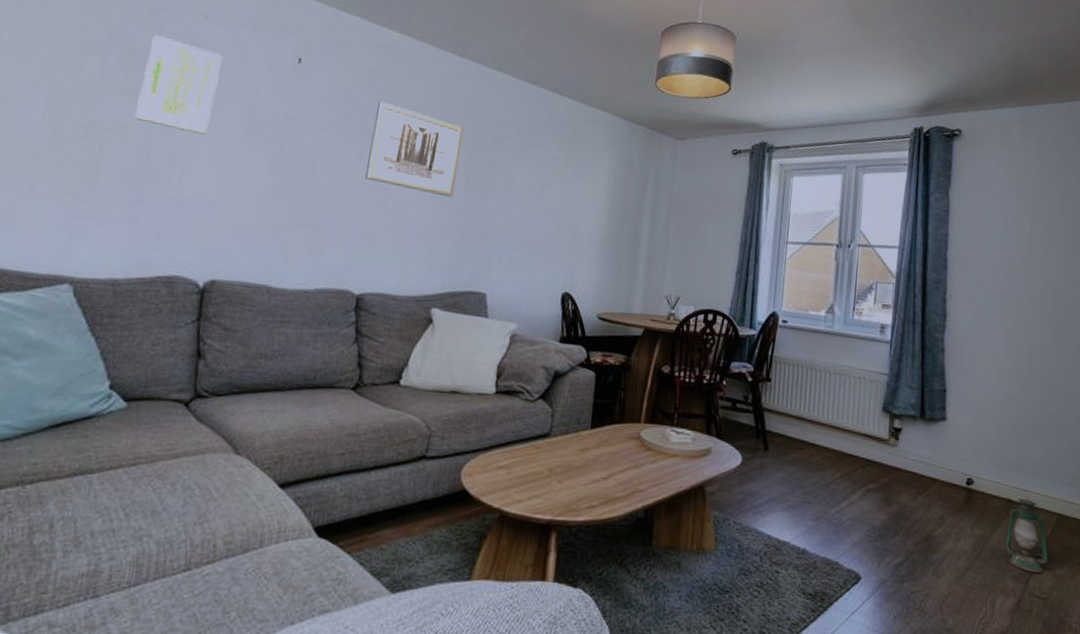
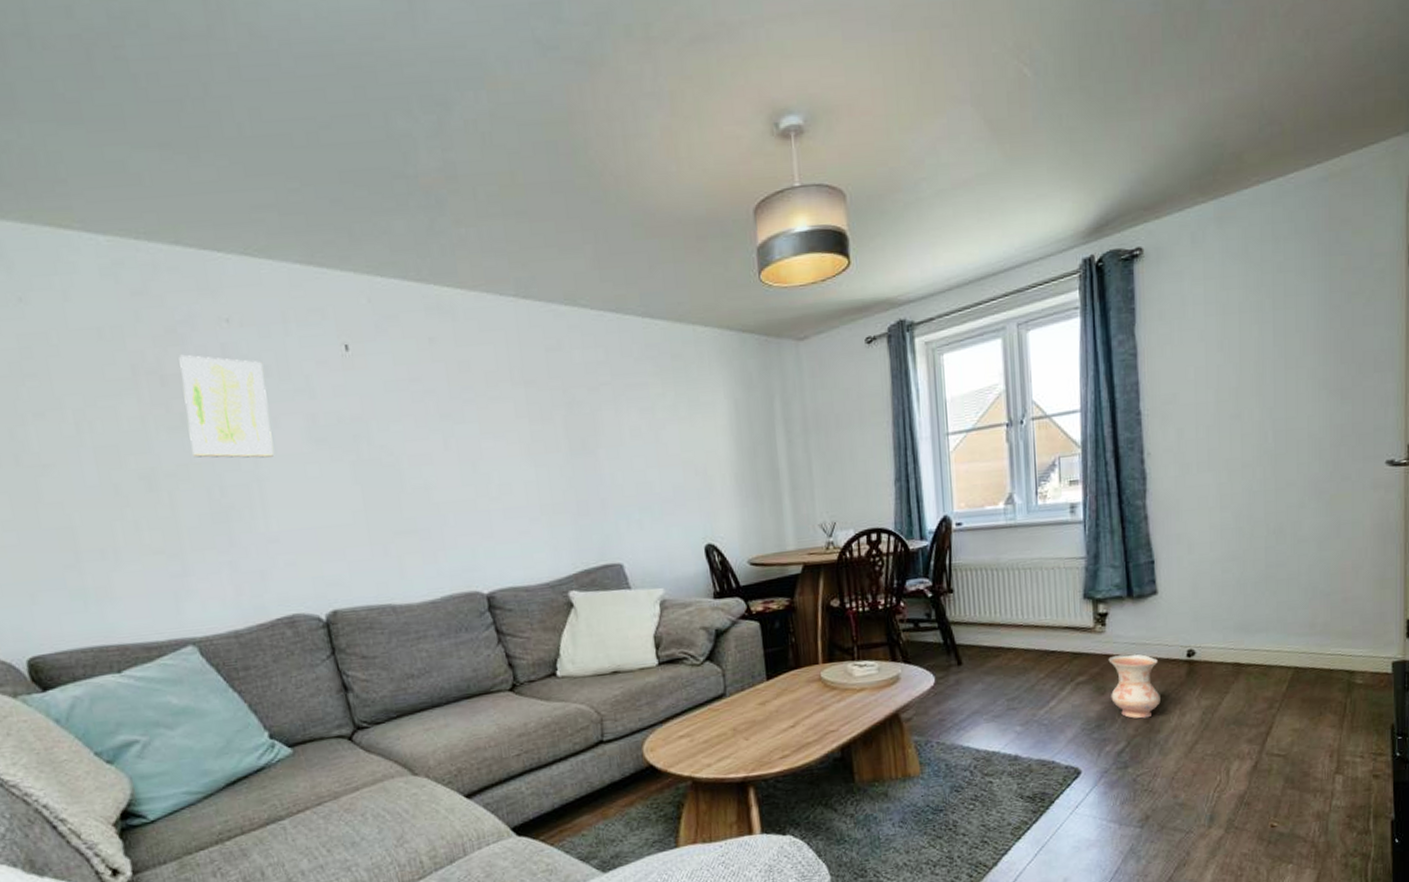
wall art: present [364,101,464,198] -> none [448,374,559,468]
ceramic jug: none [896,470,941,537] -> present [1108,654,1160,719]
lantern: present [1005,497,1048,574] -> none [1236,656,1286,733]

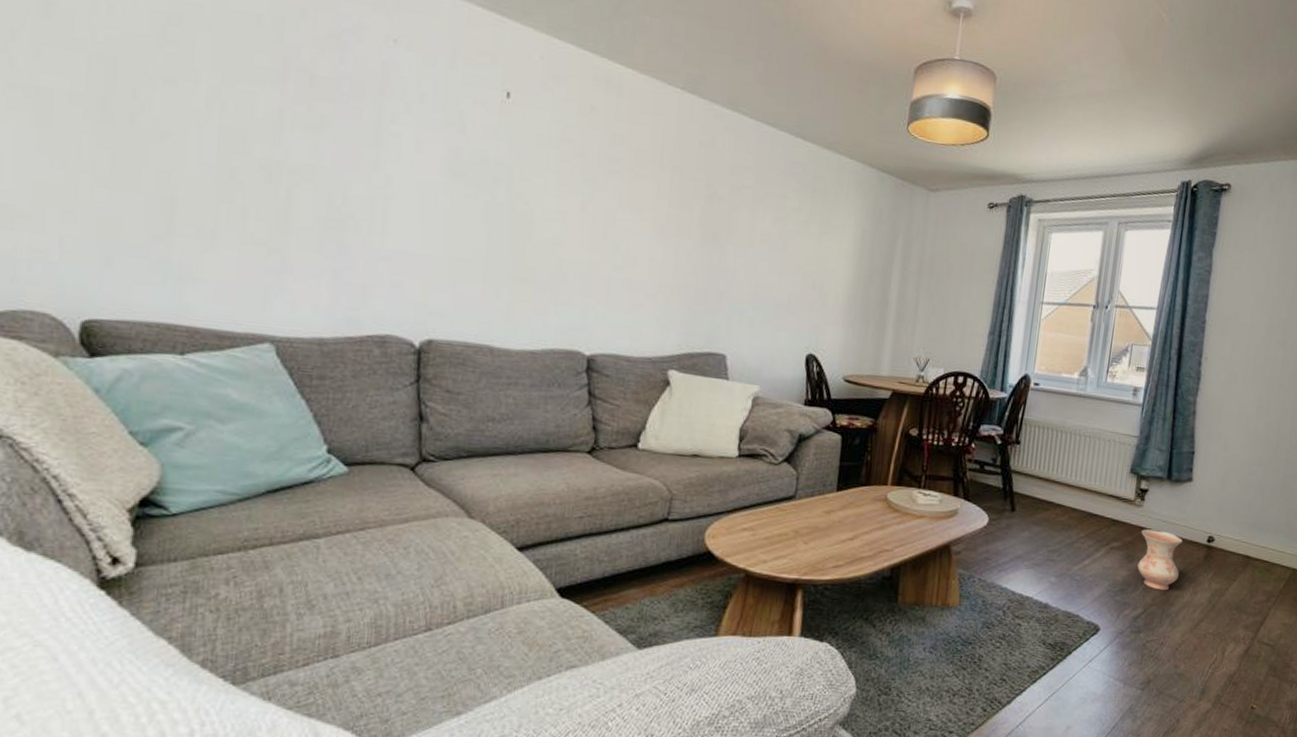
wall art: present [179,354,274,458] -> none [324,60,420,179]

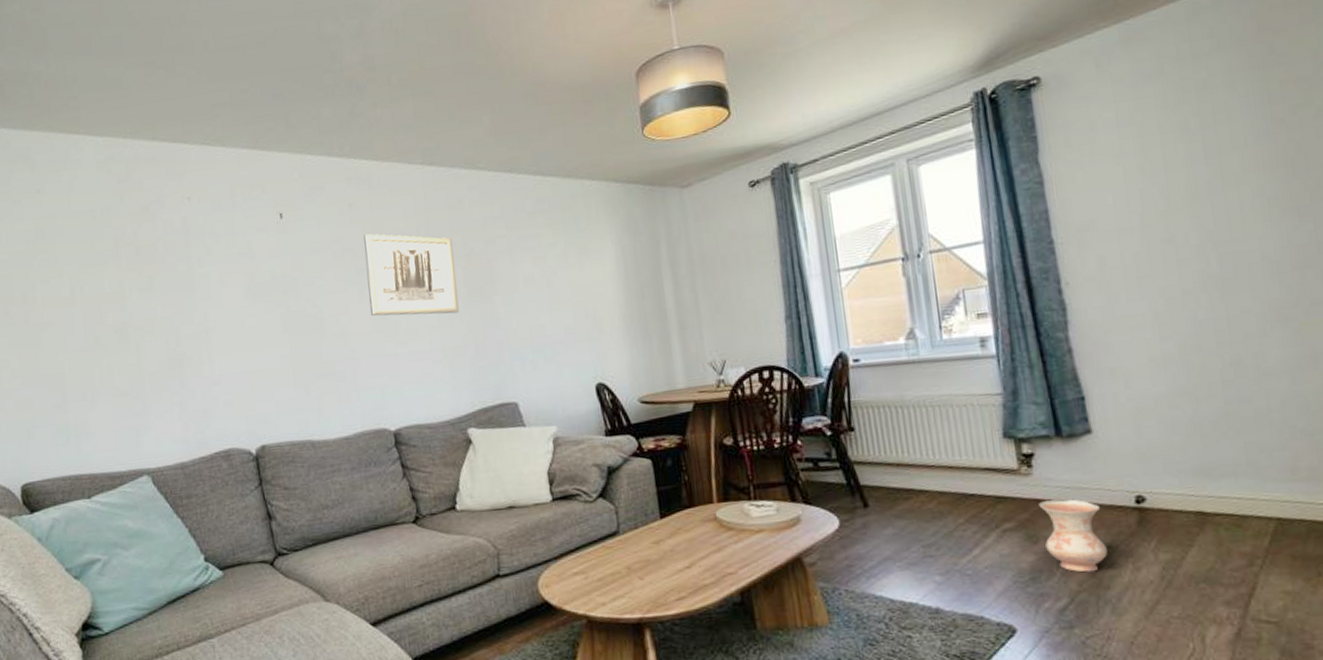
wall art: none [589,143,697,252] -> present [364,233,459,316]

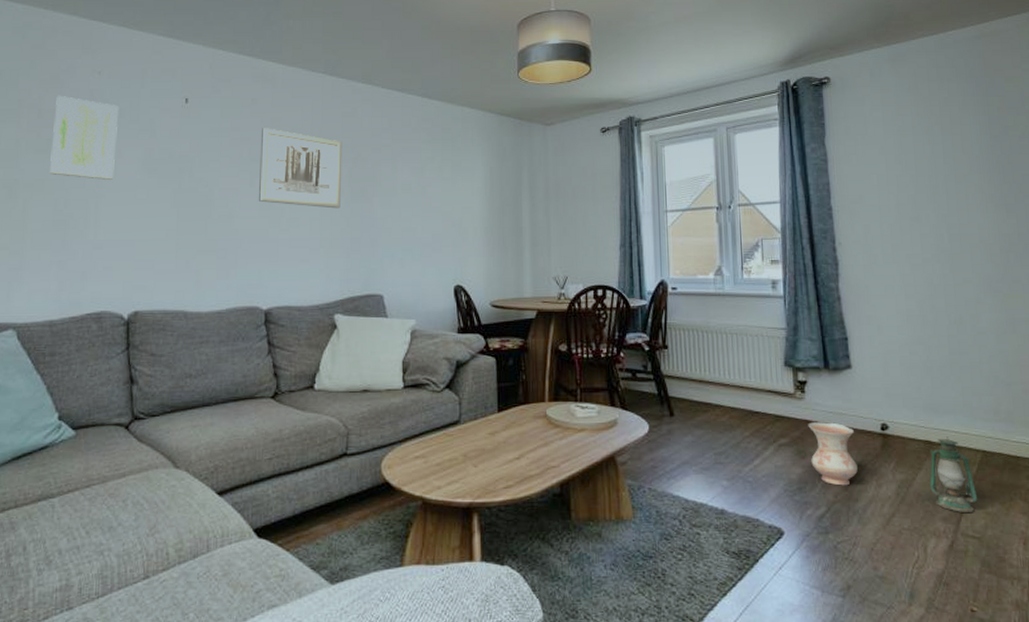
wall art: none [150,228,220,313] -> present [50,95,120,180]
lantern: none [1203,504,1273,595] -> present [930,436,978,514]

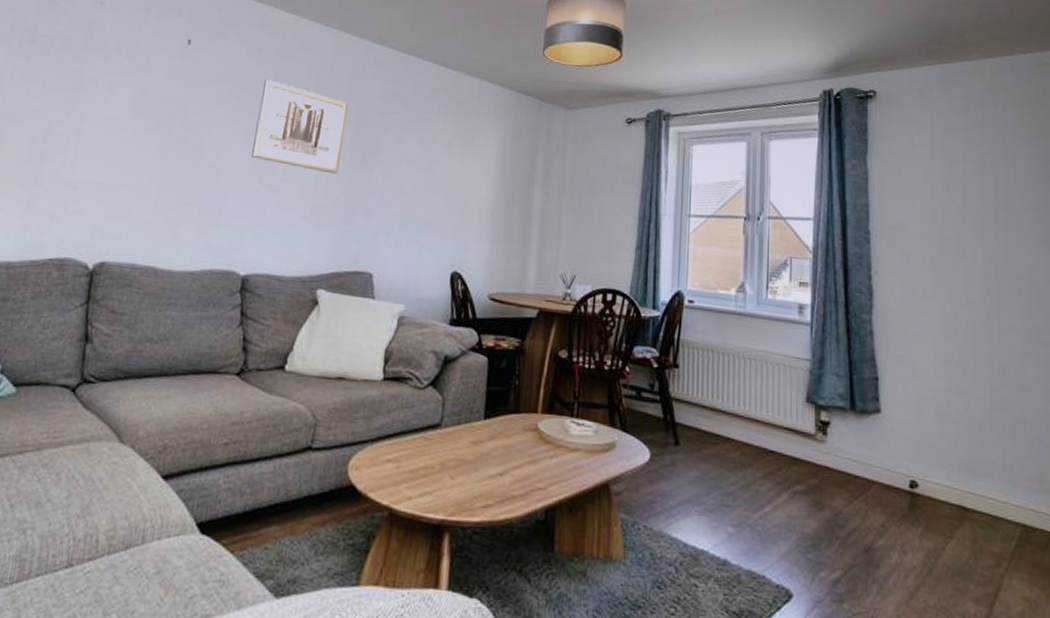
wall art: present [50,95,120,180] -> none [33,22,118,117]
ceramic jug: present [808,422,858,486] -> none [828,470,881,548]
lantern: present [930,436,978,514] -> none [961,503,1015,597]

